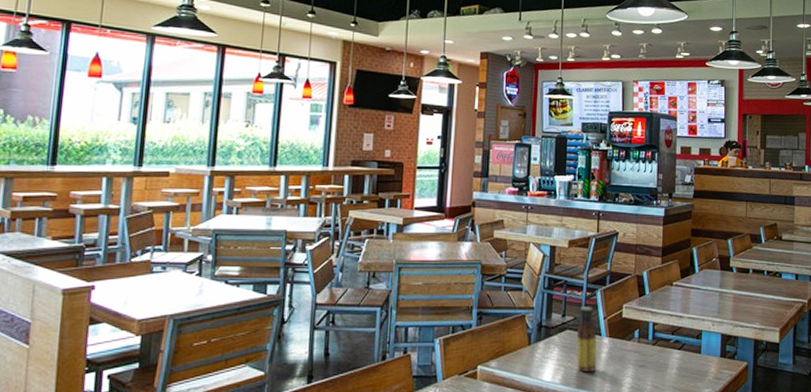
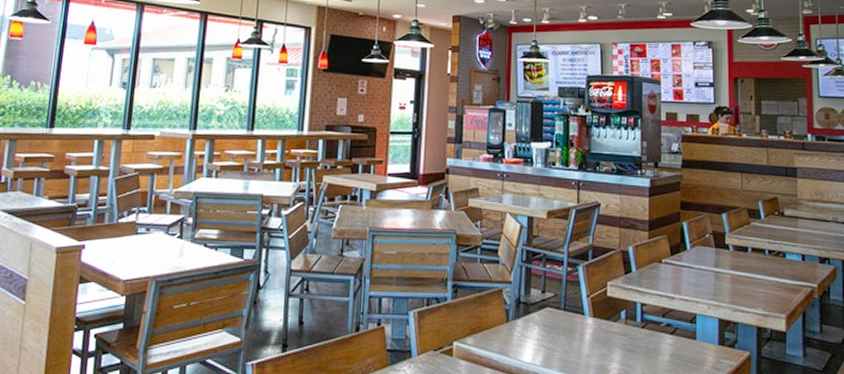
sauce bottle: present [576,306,598,373] -> none [558,282,581,355]

